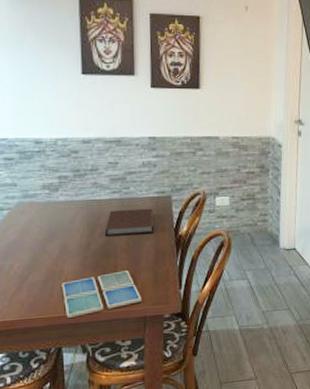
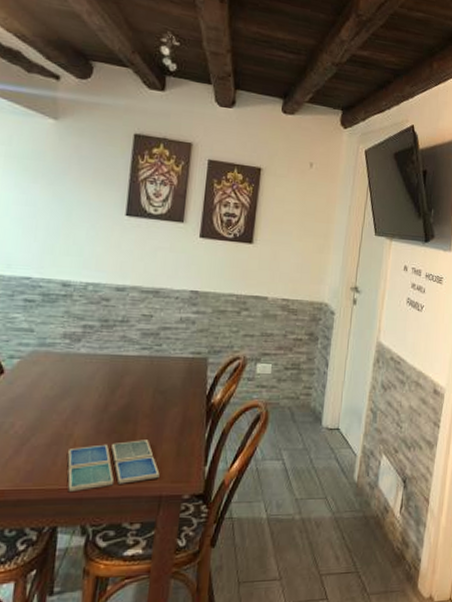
notebook: present [105,208,154,237] -> none [128,368,186,400]

